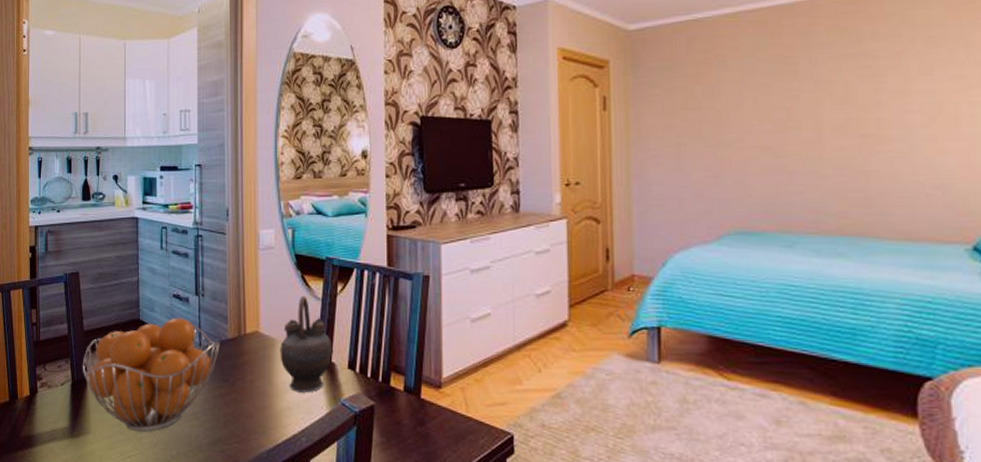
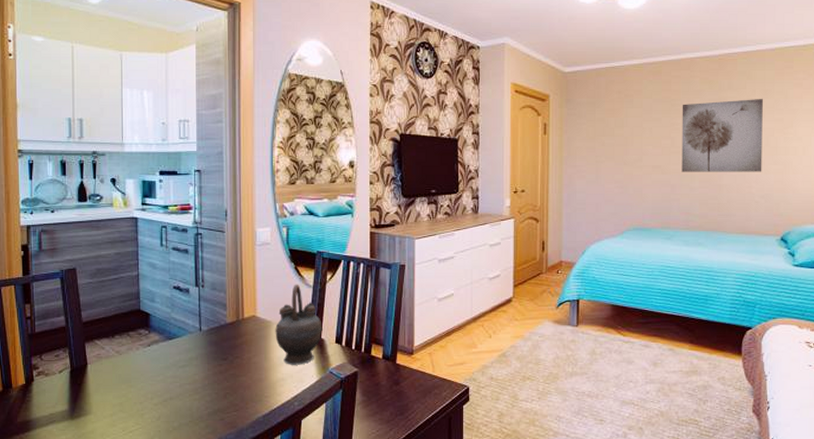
fruit basket: present [82,317,220,432] -> none [81,306,219,408]
wall art: none [800,47,935,155] -> present [681,98,763,172]

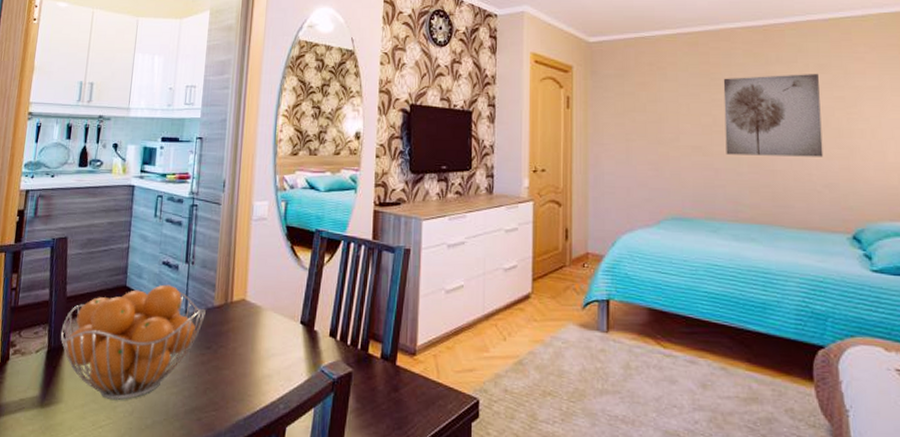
fruit basket: none [81,306,219,408] -> present [60,284,206,400]
teapot: present [275,284,324,365] -> none [264,265,317,360]

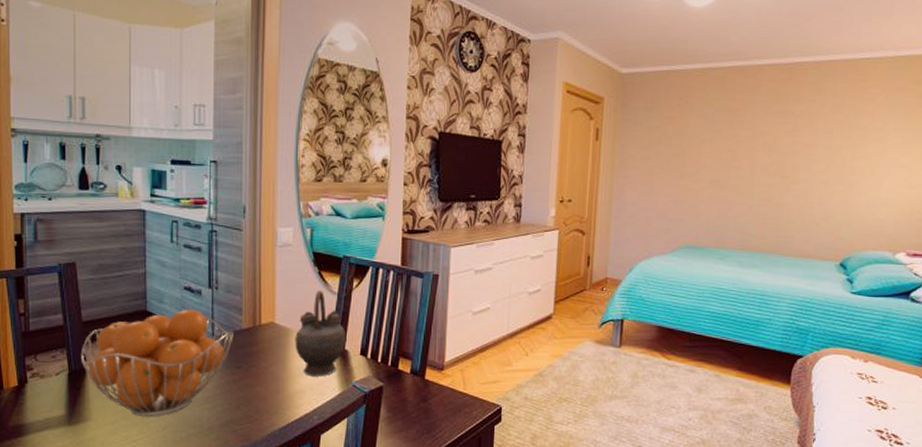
teapot: none [264,265,317,360] -> present [295,290,348,377]
wall art: present [723,73,824,157] -> none [740,112,832,193]

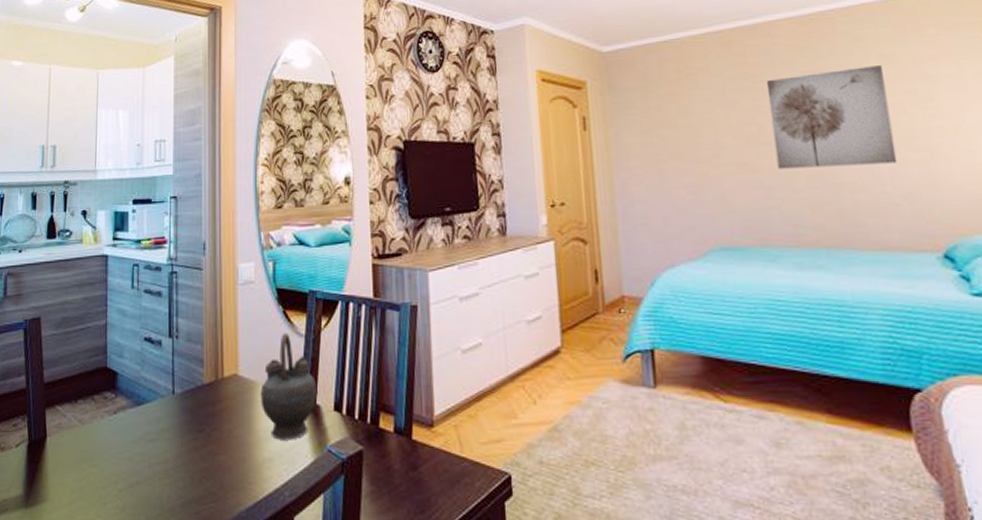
fruit basket: present [80,309,234,416] -> none [40,363,195,495]
wall art: none [740,112,832,193] -> present [766,64,898,169]

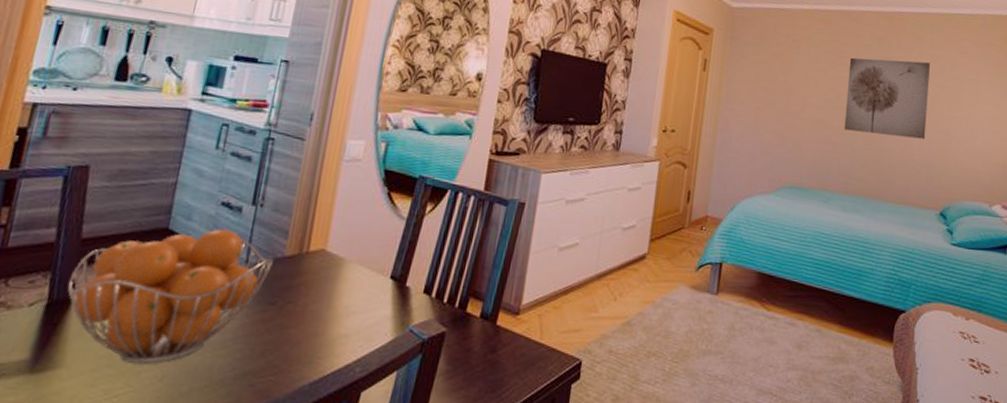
fruit basket: none [40,363,195,495] -> present [67,228,273,364]
teapot: present [260,332,319,440] -> none [346,213,411,318]

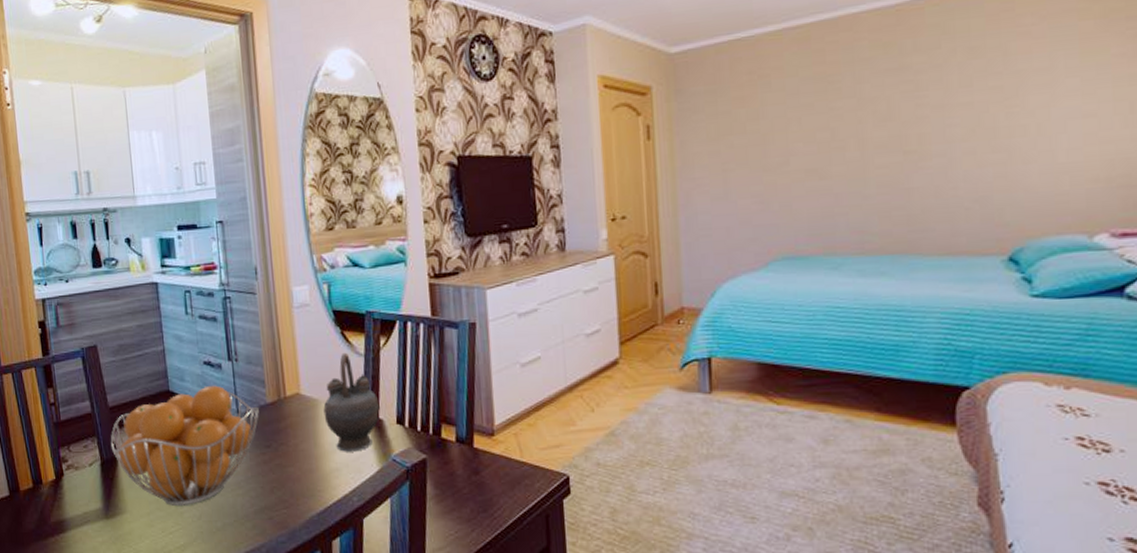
teapot: none [346,213,411,318] -> present [323,352,381,452]
wall art: present [844,57,930,139] -> none [843,59,973,175]

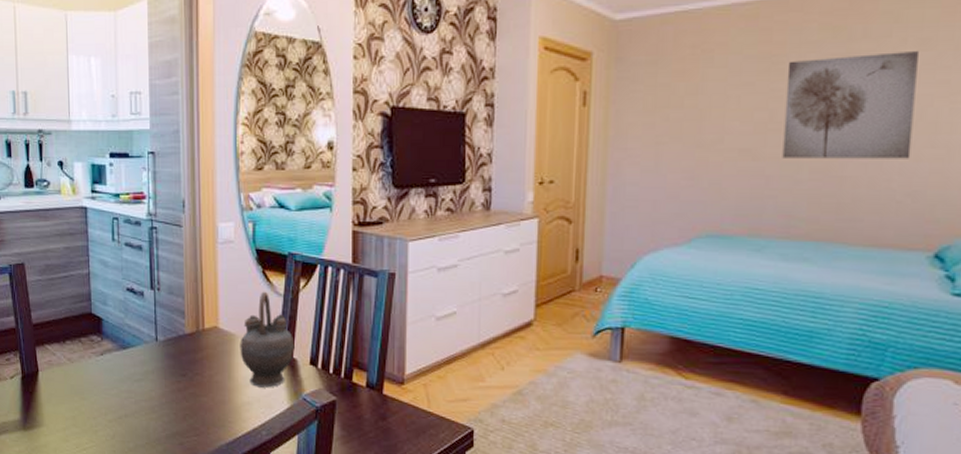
fruit basket: present [110,385,259,506] -> none [32,311,177,424]
wall art: none [843,59,973,175] -> present [782,50,918,159]

